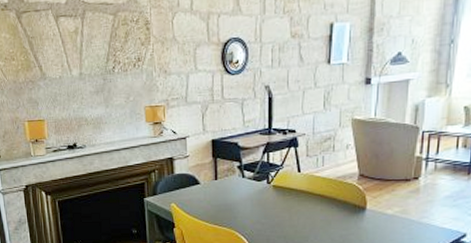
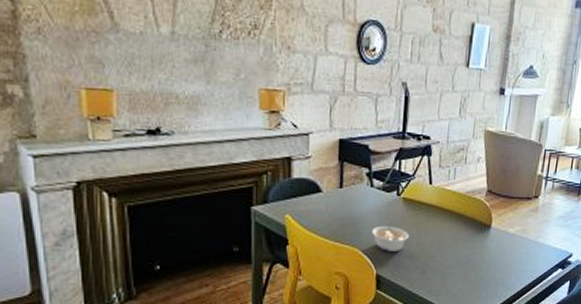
legume: none [245,206,282,232] -> present [371,221,410,251]

